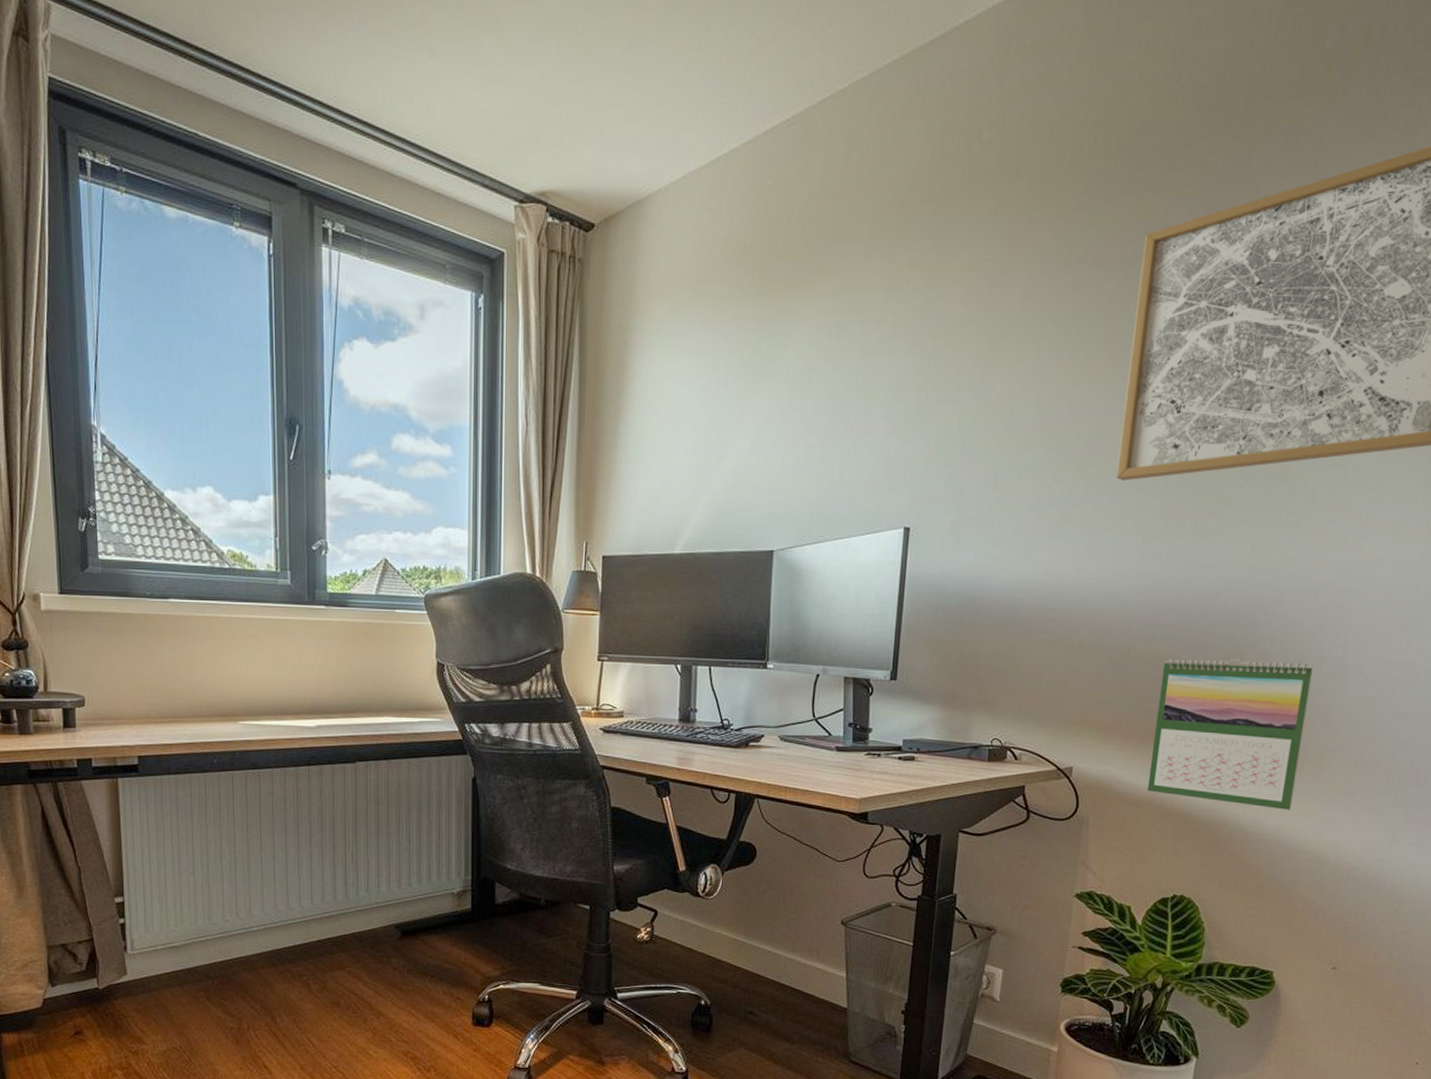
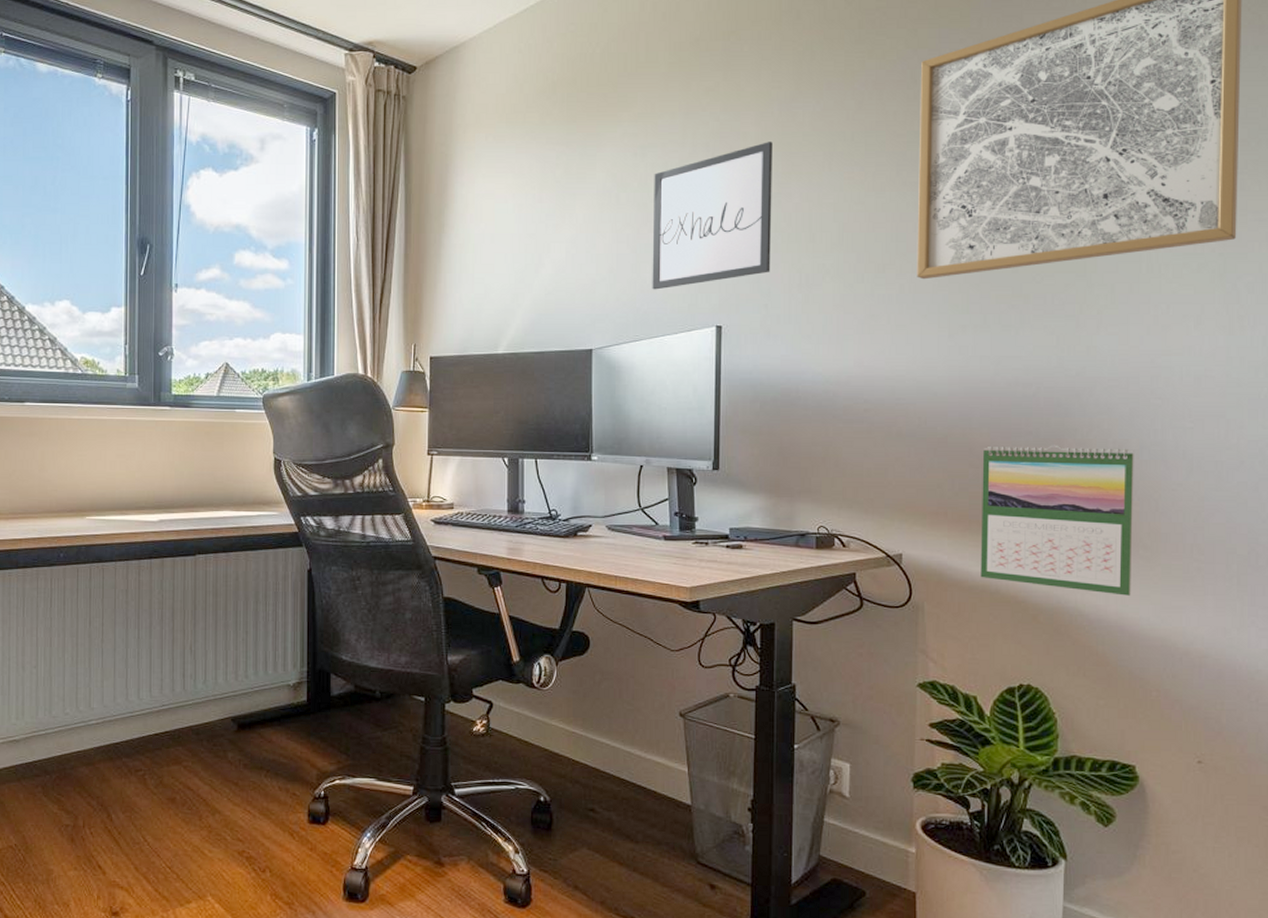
wall art: none [839,323,978,487] -> present [652,142,772,290]

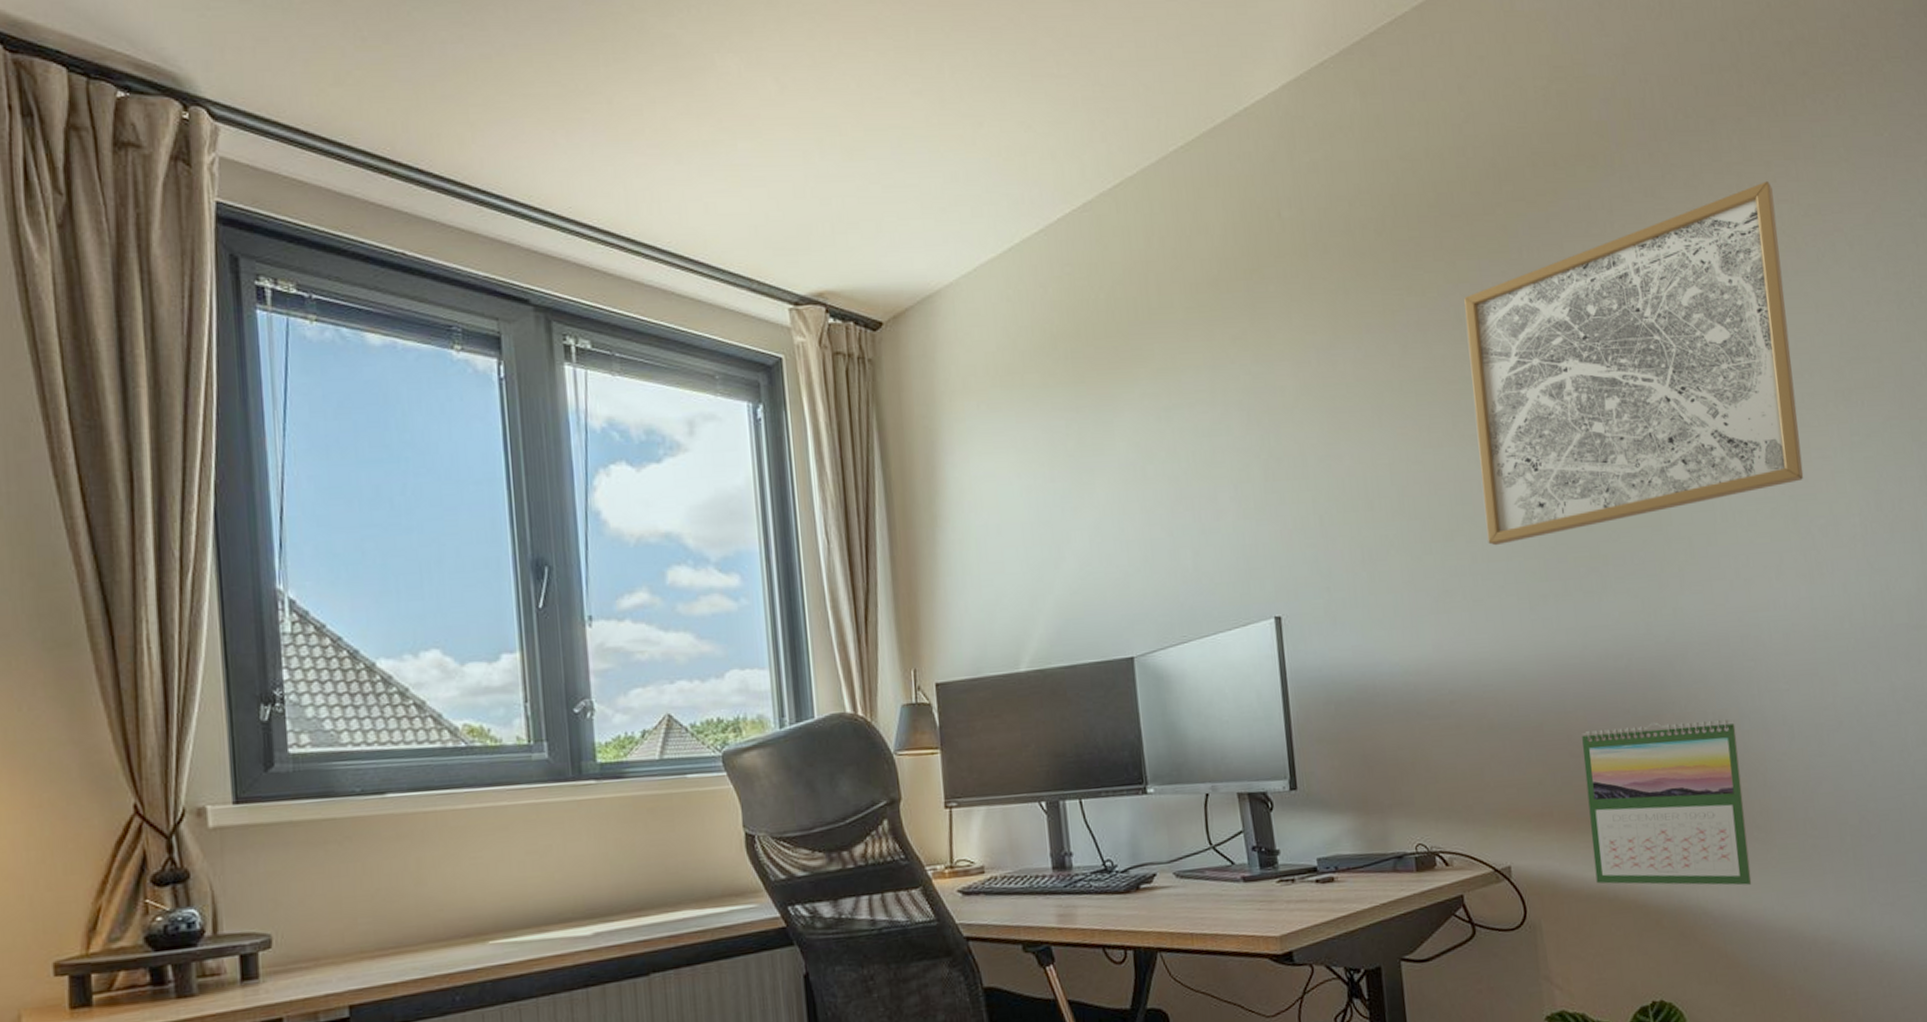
wall art: present [652,142,772,290] -> none [1183,396,1329,580]

